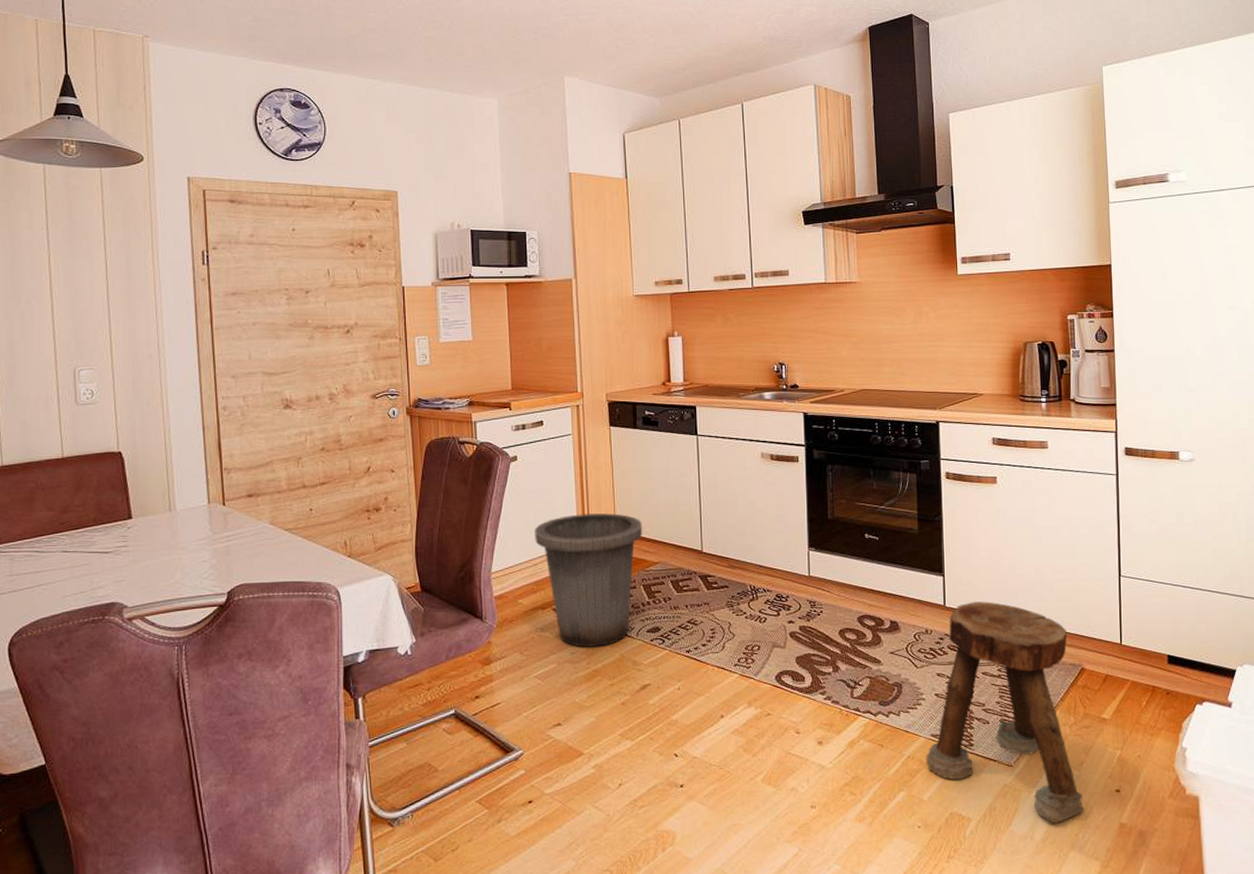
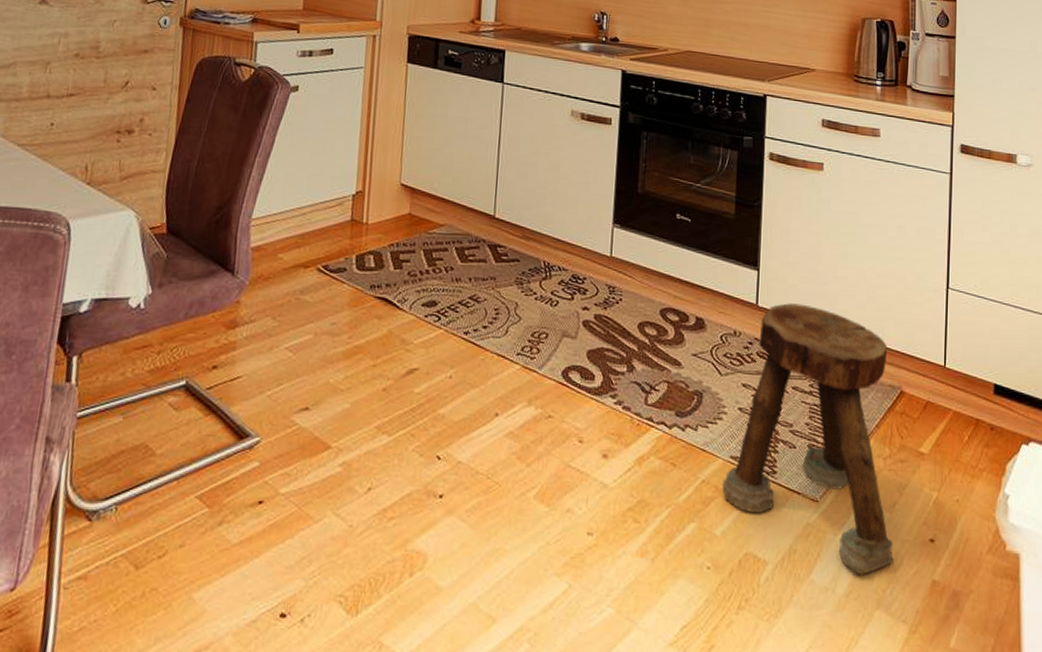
trash can: present [535,513,643,647] -> none [306,160,431,318]

